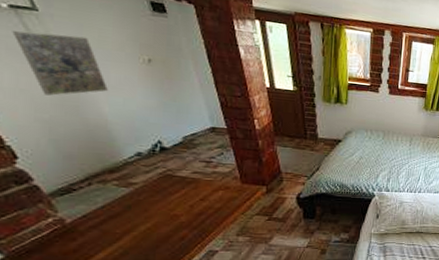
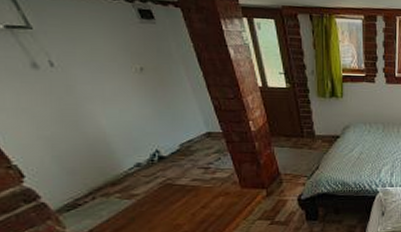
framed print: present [12,31,109,96] -> none [9,50,105,112]

